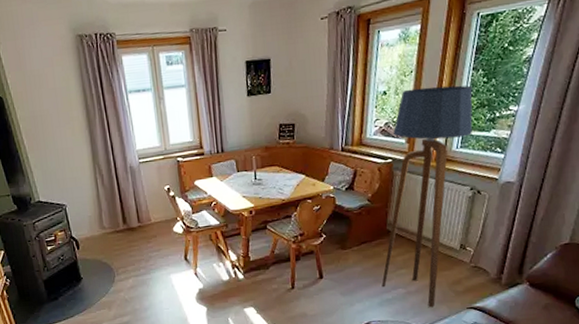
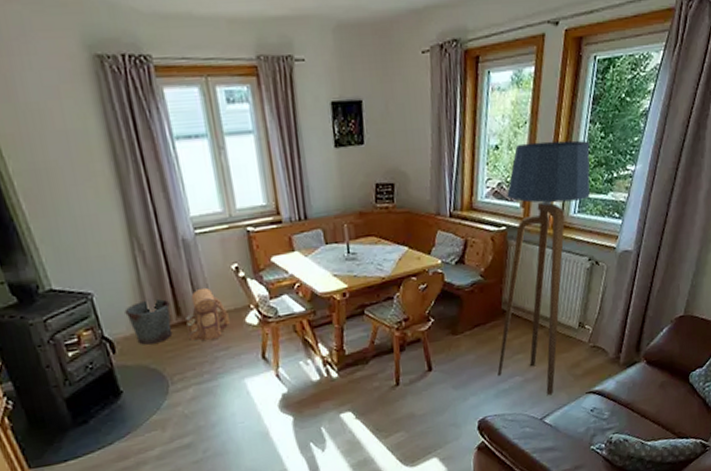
bucket: none [87,211,120,244] -> present [124,299,173,345]
backpack: none [129,203,161,244] -> present [186,287,230,342]

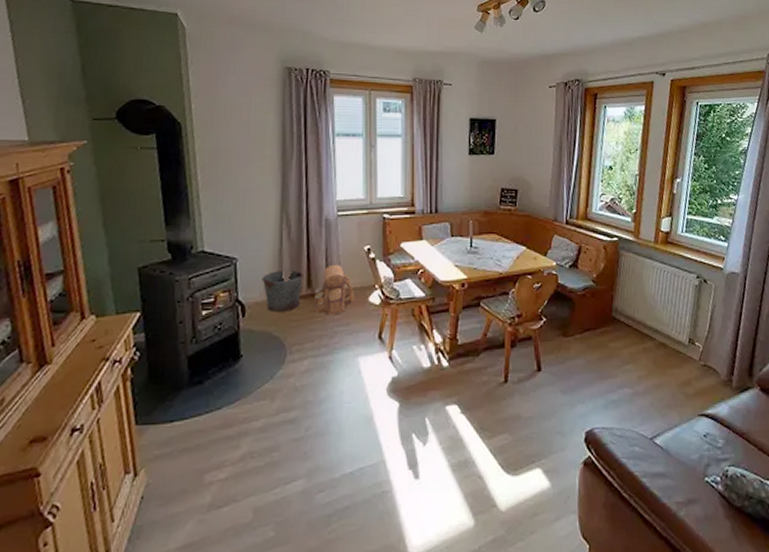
floor lamp: present [497,140,591,396] -> none [606,167,697,413]

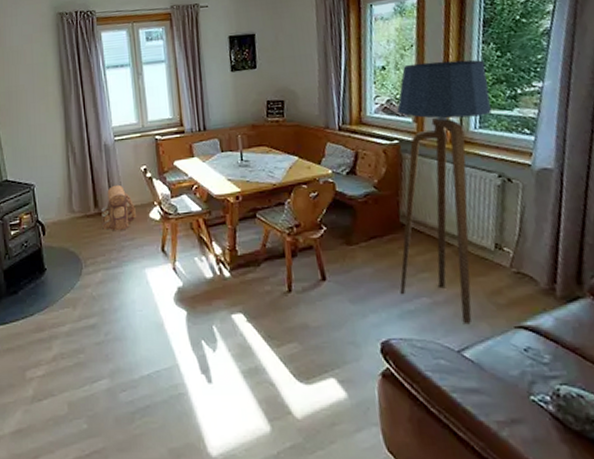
bucket: present [262,271,303,312] -> none [56,192,90,230]
floor lamp: none [606,167,697,413] -> present [397,60,492,325]

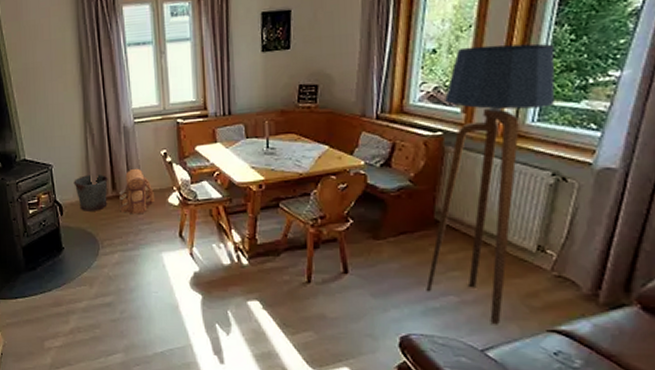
bucket: none [56,192,90,230] -> present [73,175,108,211]

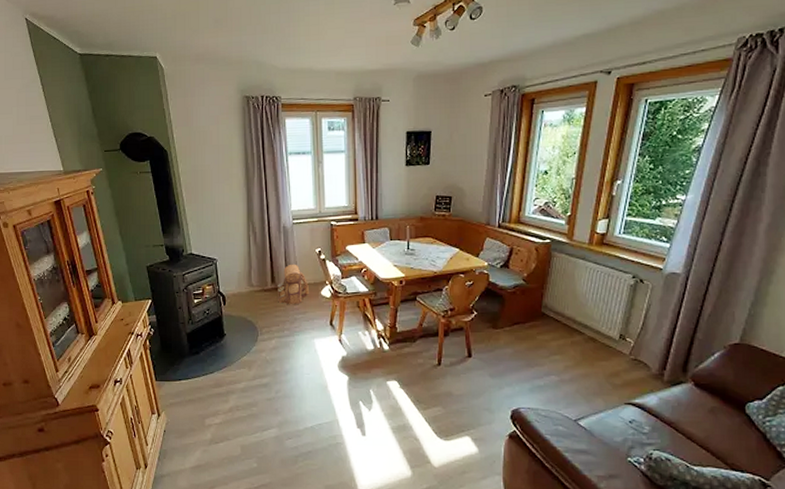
bucket: present [73,175,108,211] -> none [236,269,268,302]
floor lamp: present [426,43,555,325] -> none [533,169,638,399]

